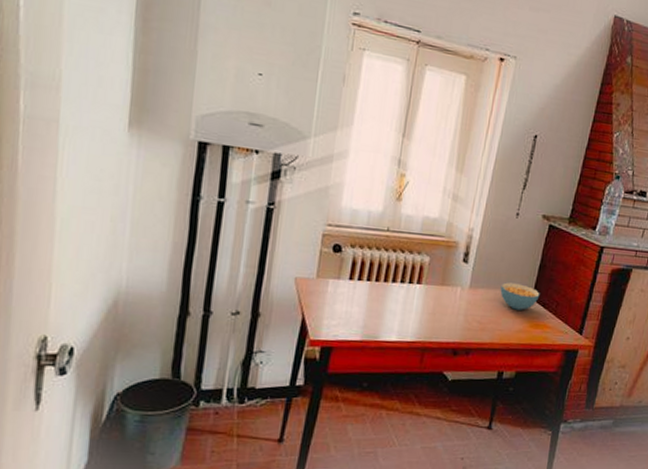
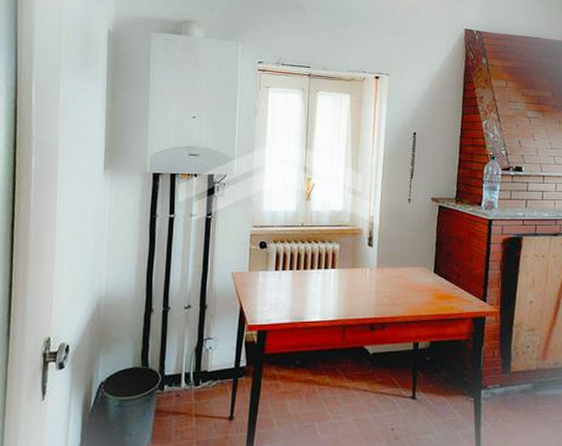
cereal bowl: present [500,282,540,310] -> none [404,260,441,284]

